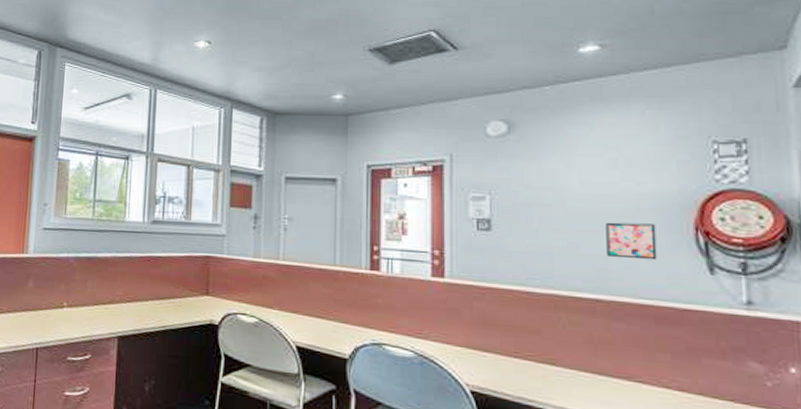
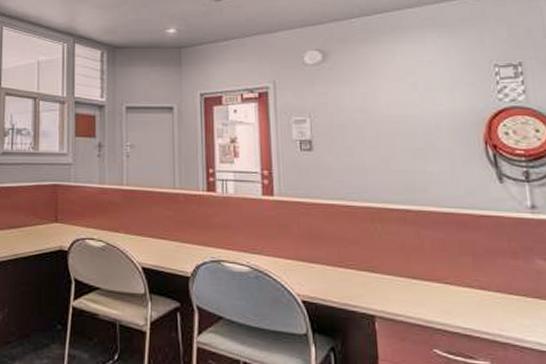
wall art: present [606,222,657,260] -> none [410,139,455,172]

